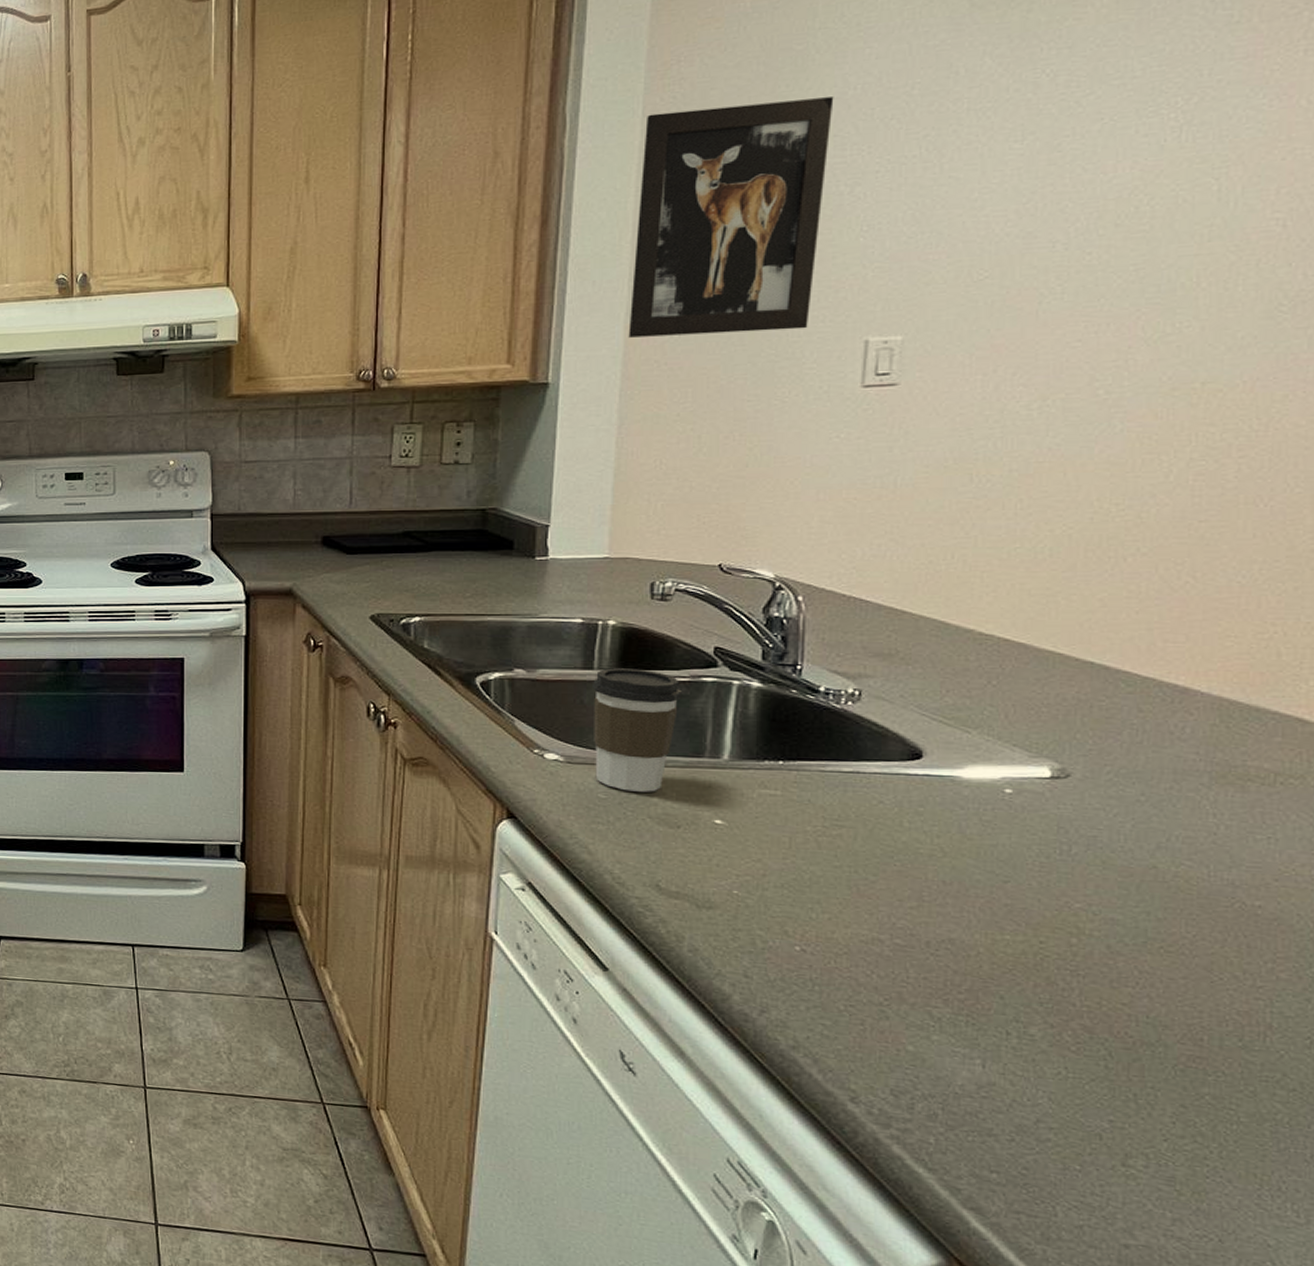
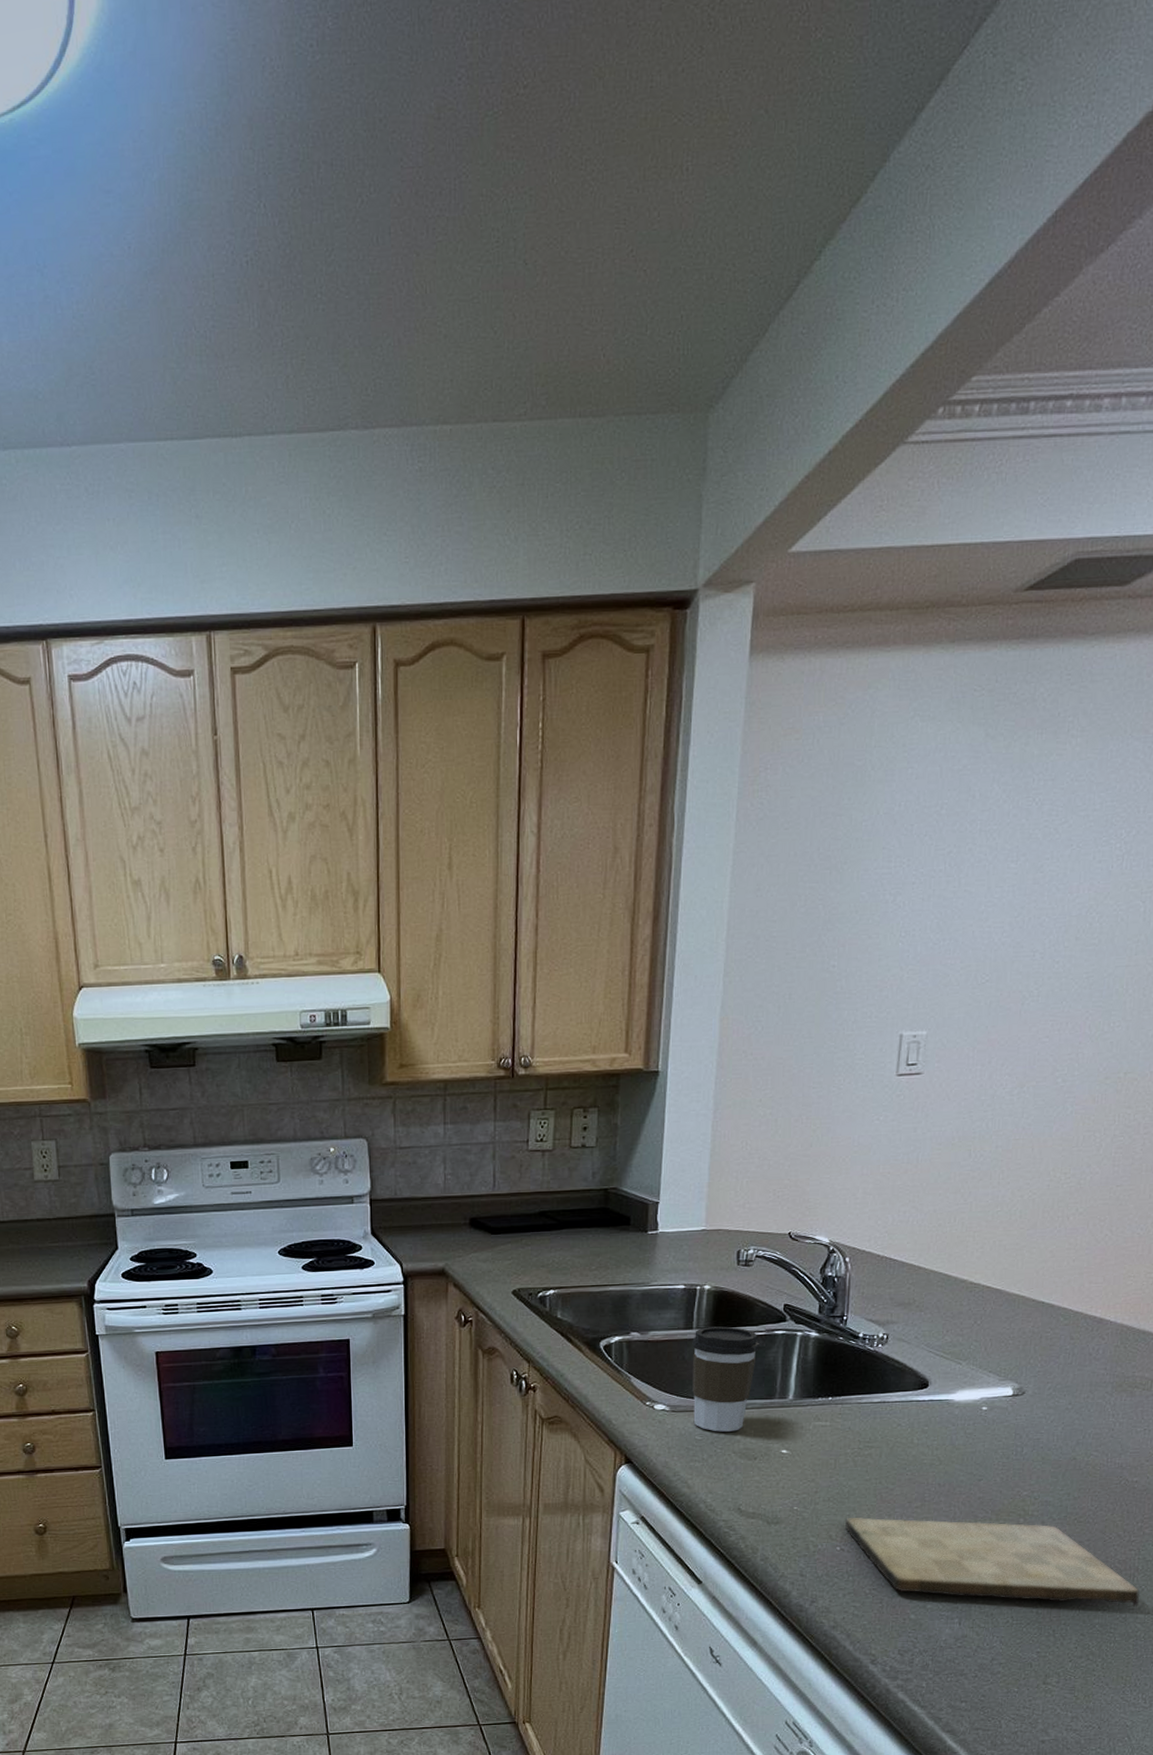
wall art: present [628,97,834,338] -> none [723,812,884,1030]
cutting board: none [805,912,1278,1078] -> present [844,1517,1140,1607]

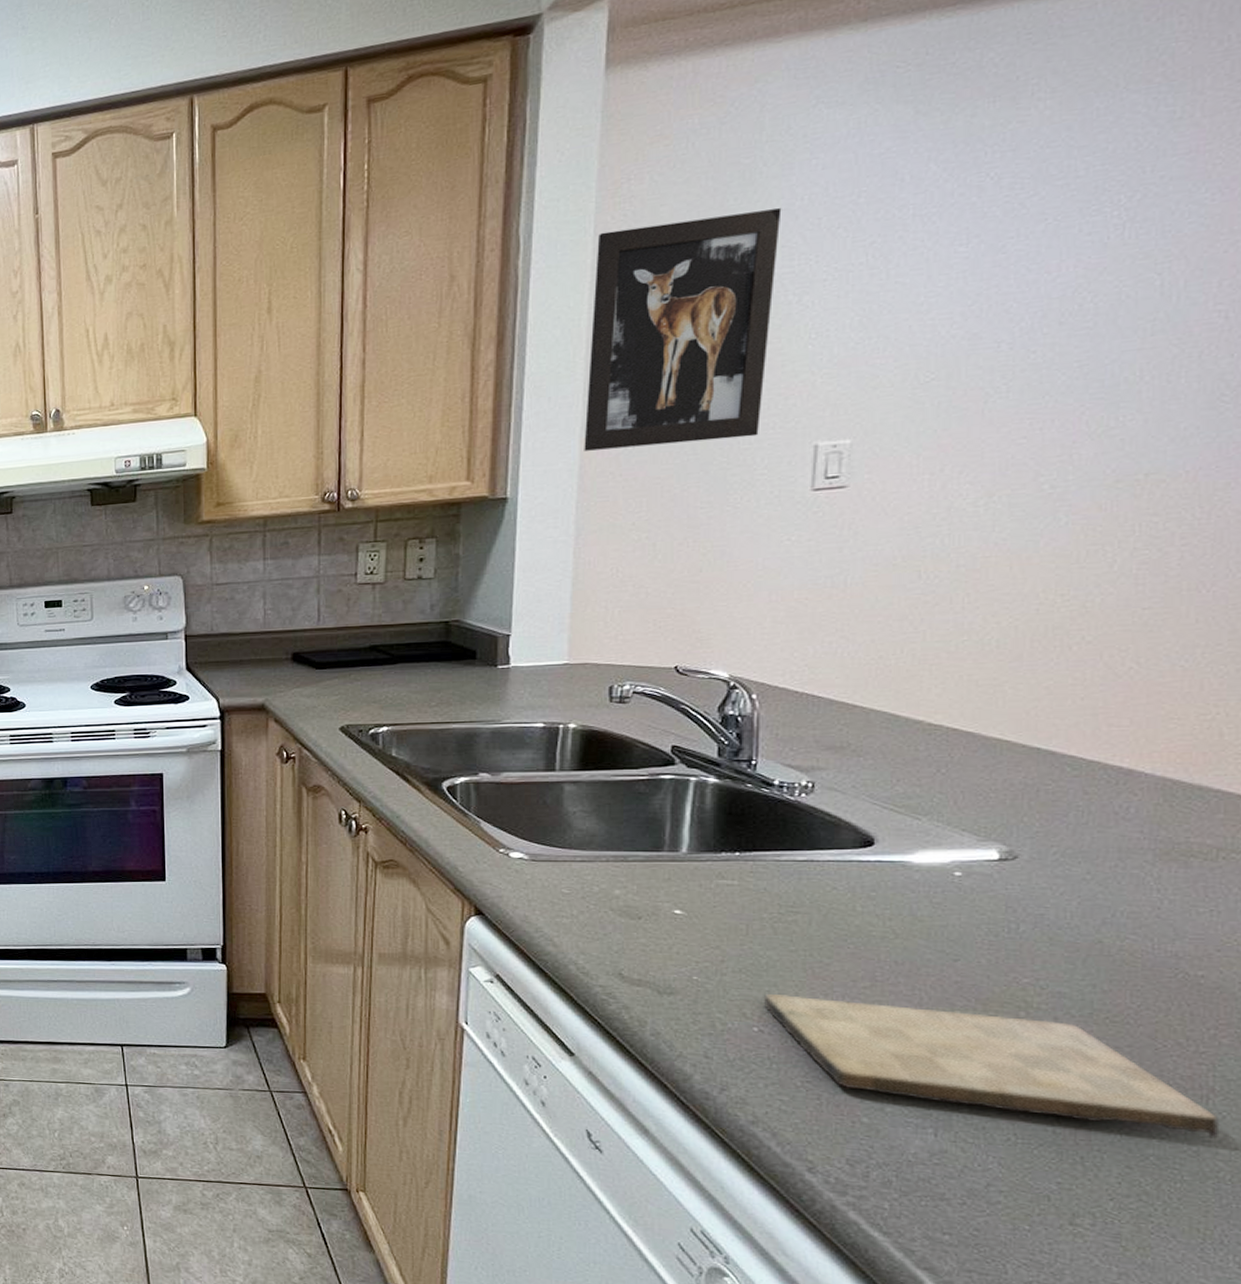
coffee cup: present [692,1326,759,1432] -> none [555,769,641,886]
wall art: none [723,812,884,1030] -> present [584,208,782,451]

